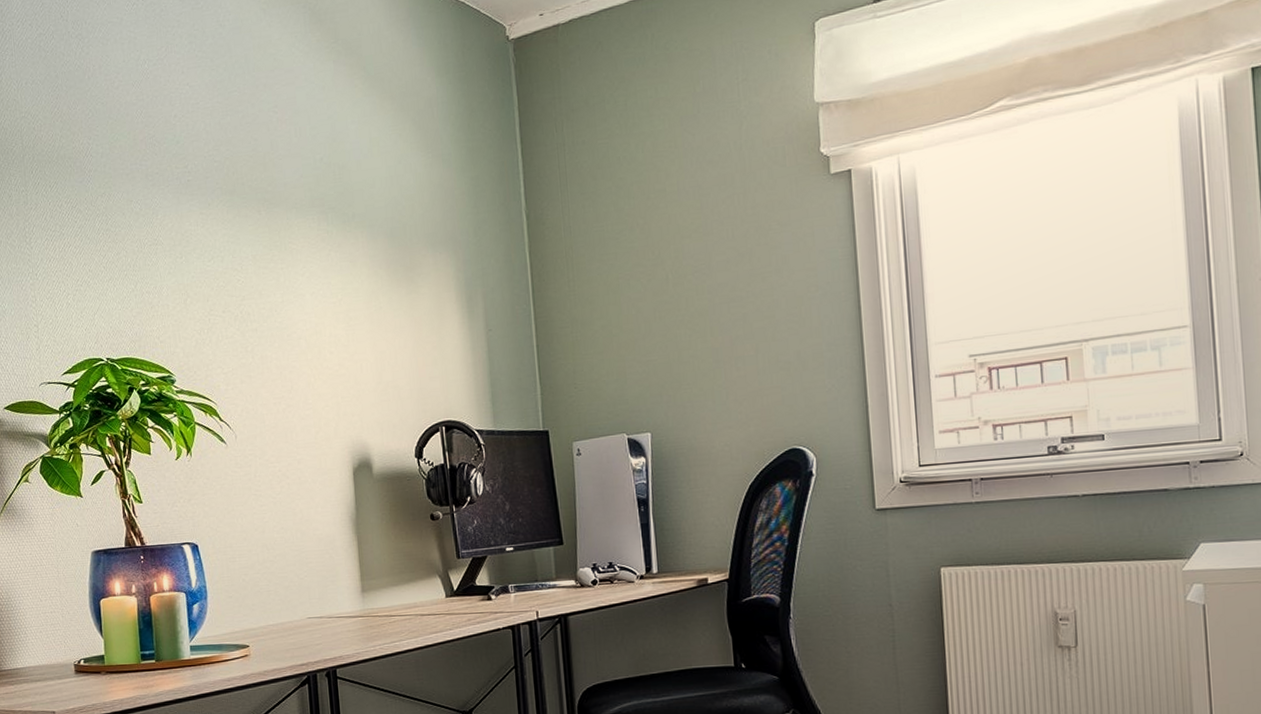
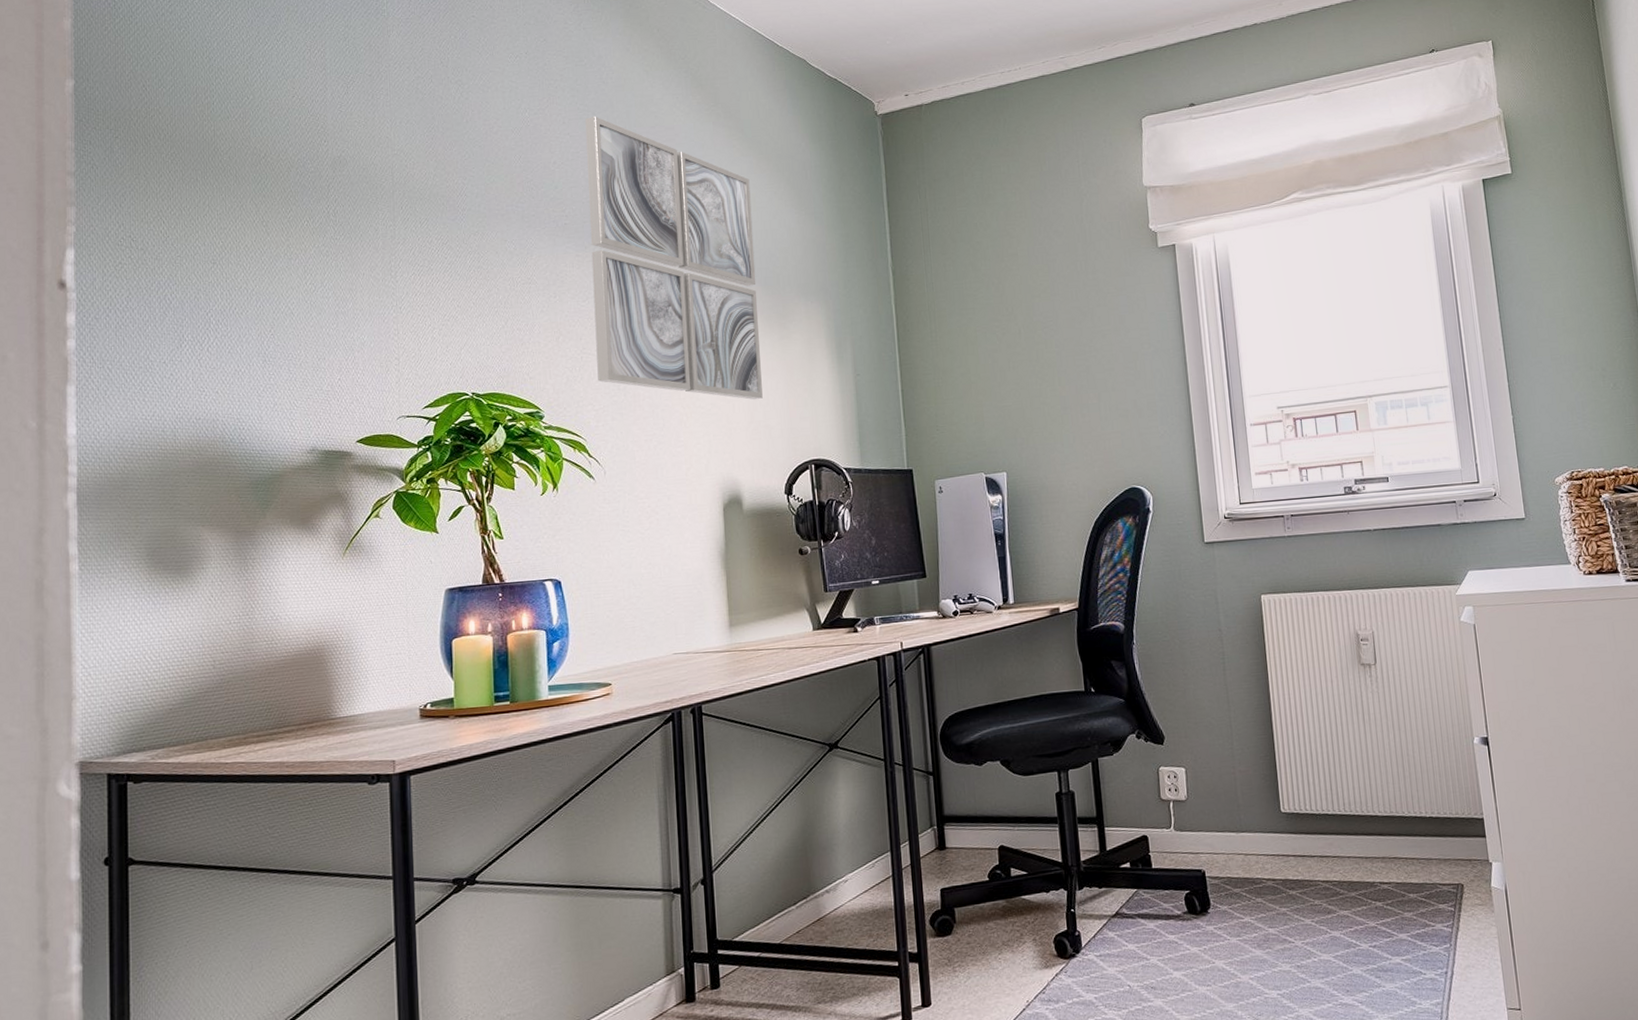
wall art: none [204,62,391,360] -> present [585,115,763,400]

